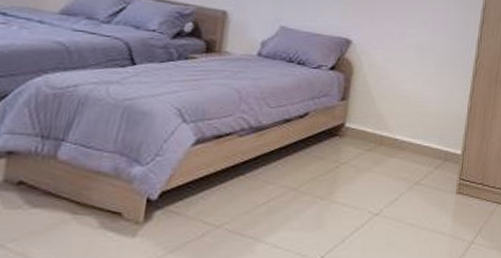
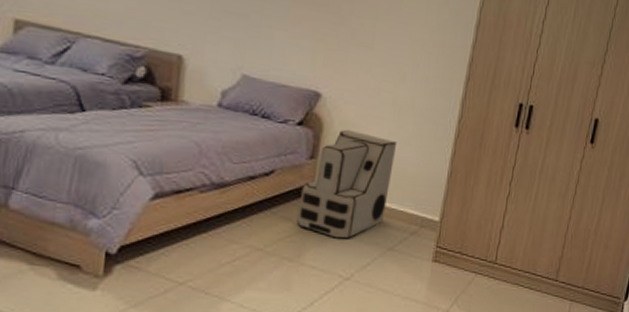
air purifier: none [329,72,421,175] -> present [297,129,398,239]

